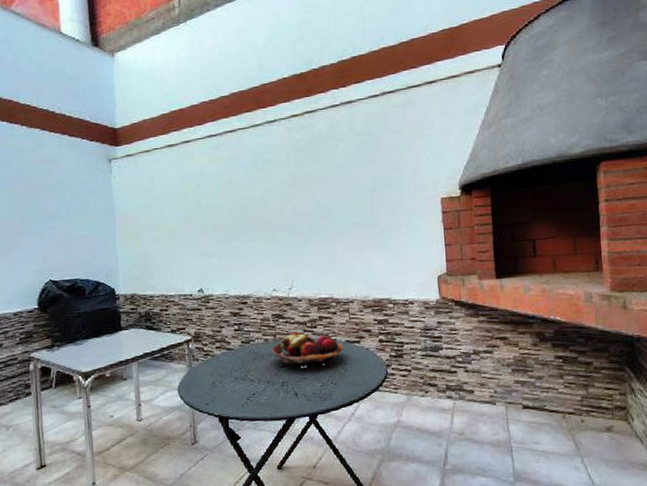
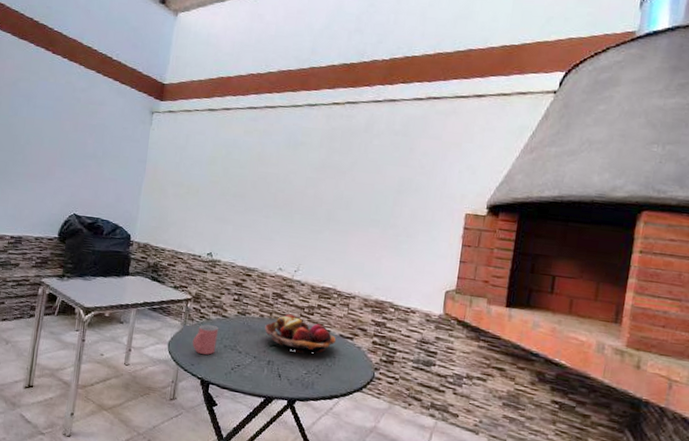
mug: none [202,360,227,392] -> present [192,324,218,355]

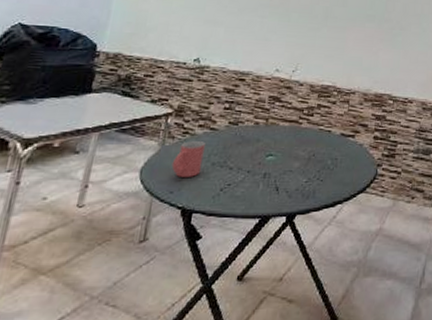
fruit basket: present [264,313,337,354] -> none [260,117,338,159]

